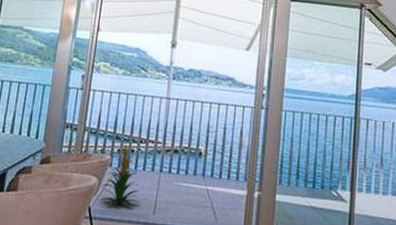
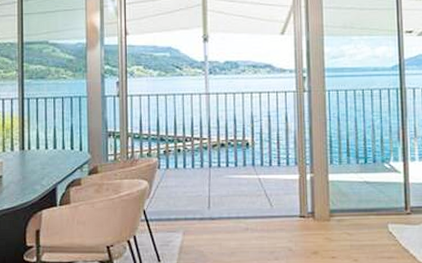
indoor plant: present [99,142,141,207] -> none [152,142,194,206]

